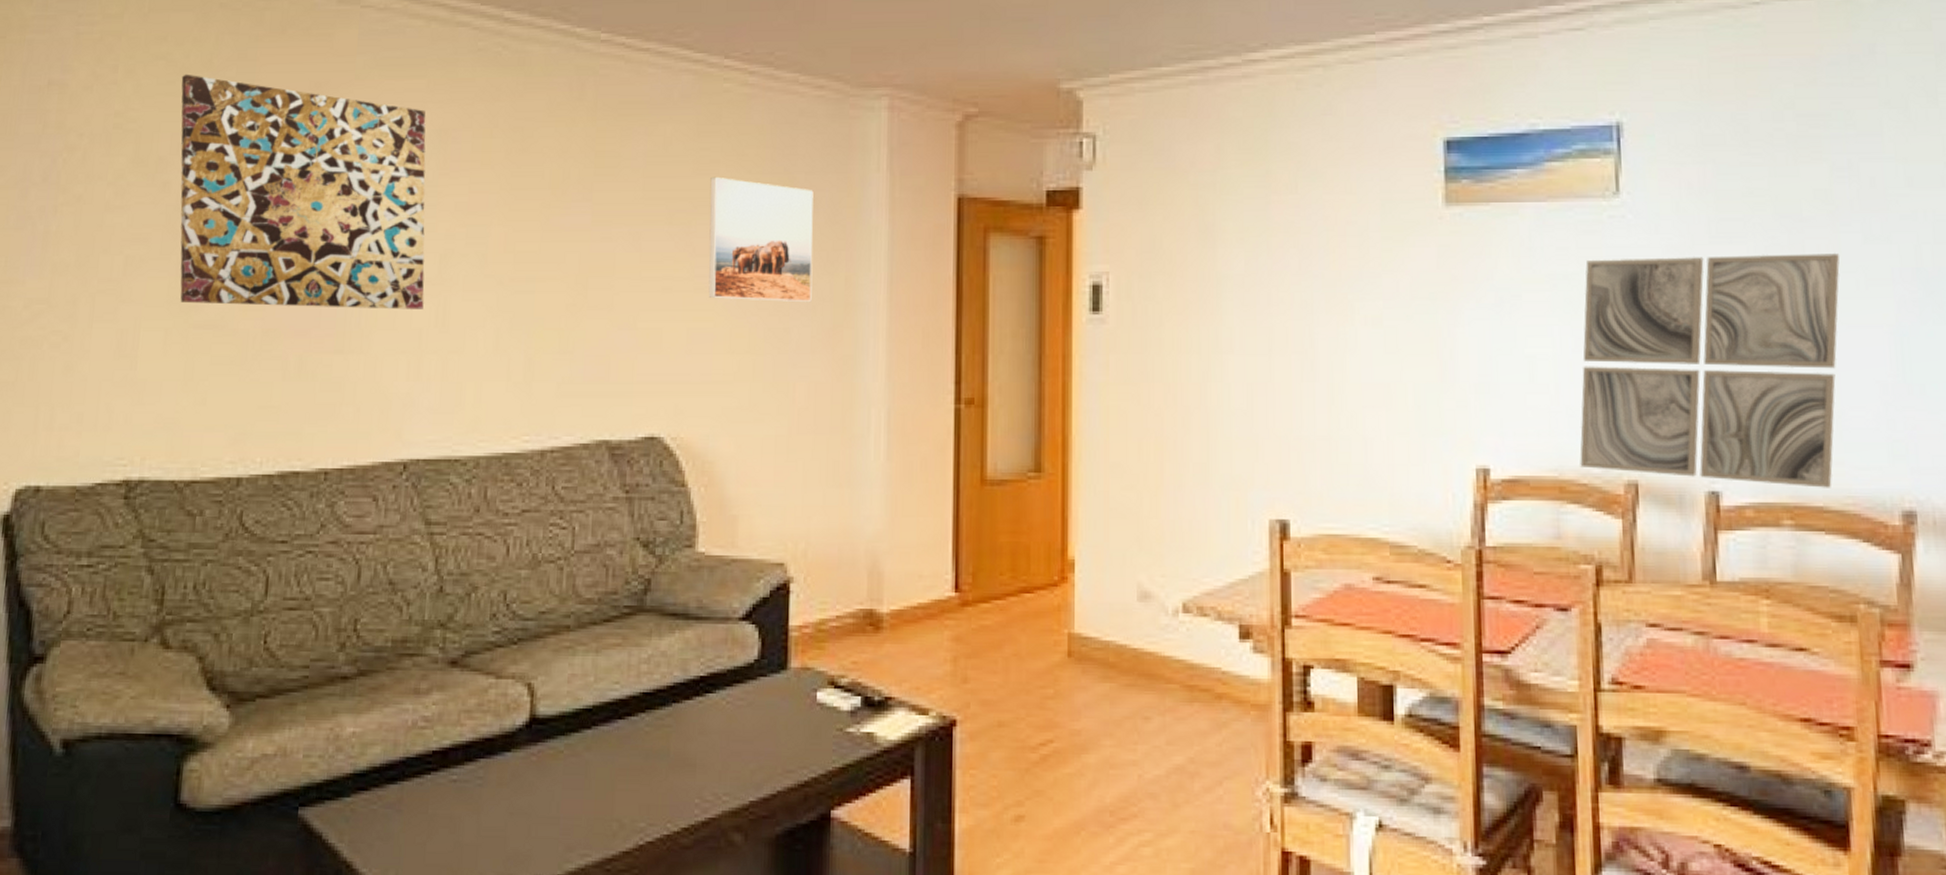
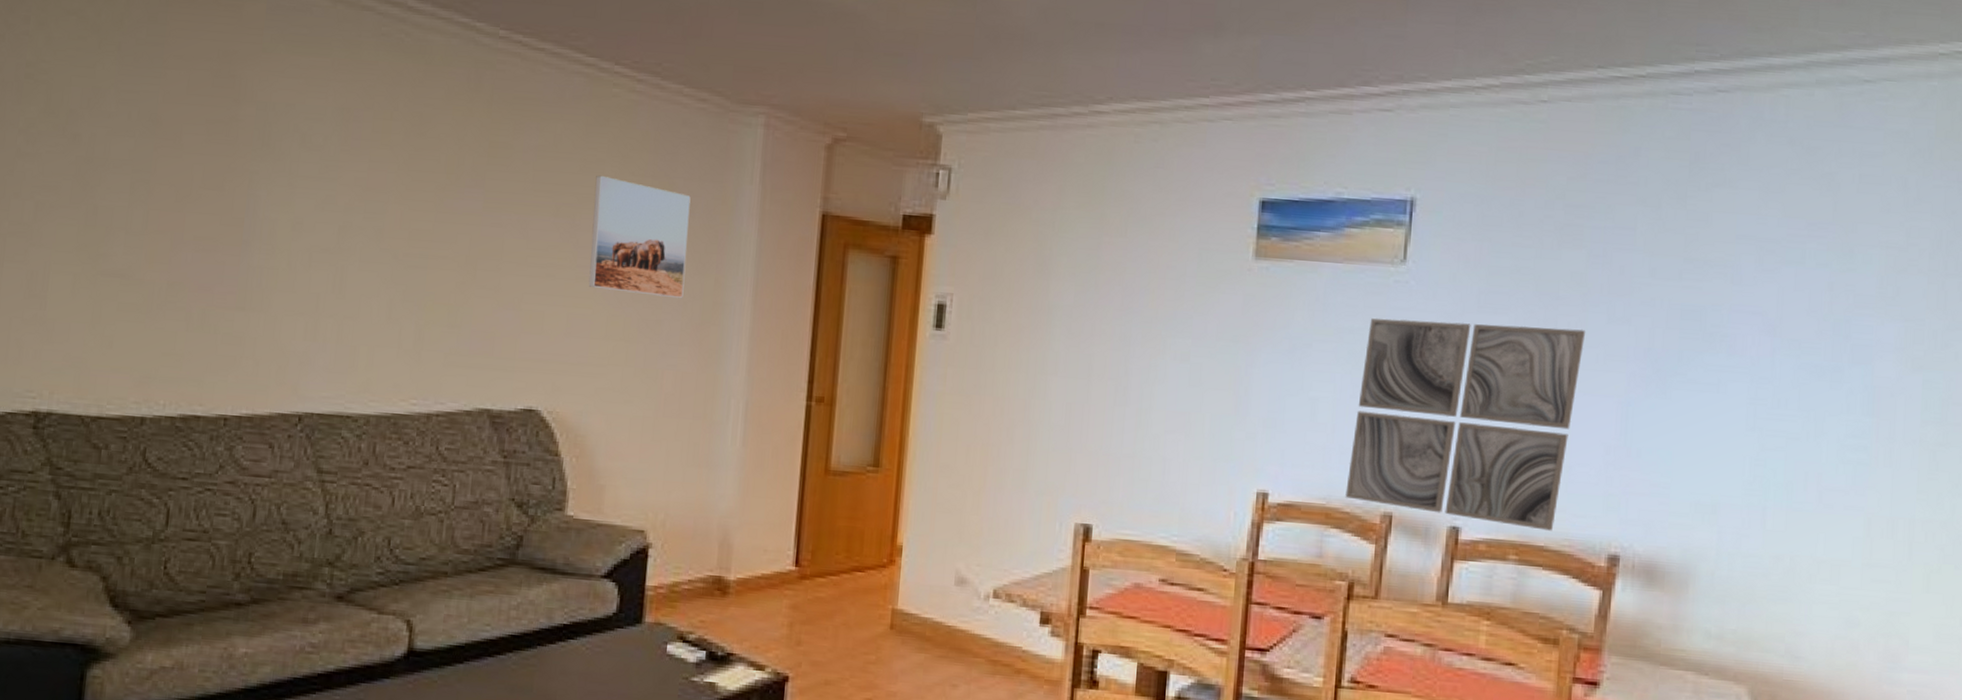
wall art: present [180,74,426,309] -> none [89,31,330,276]

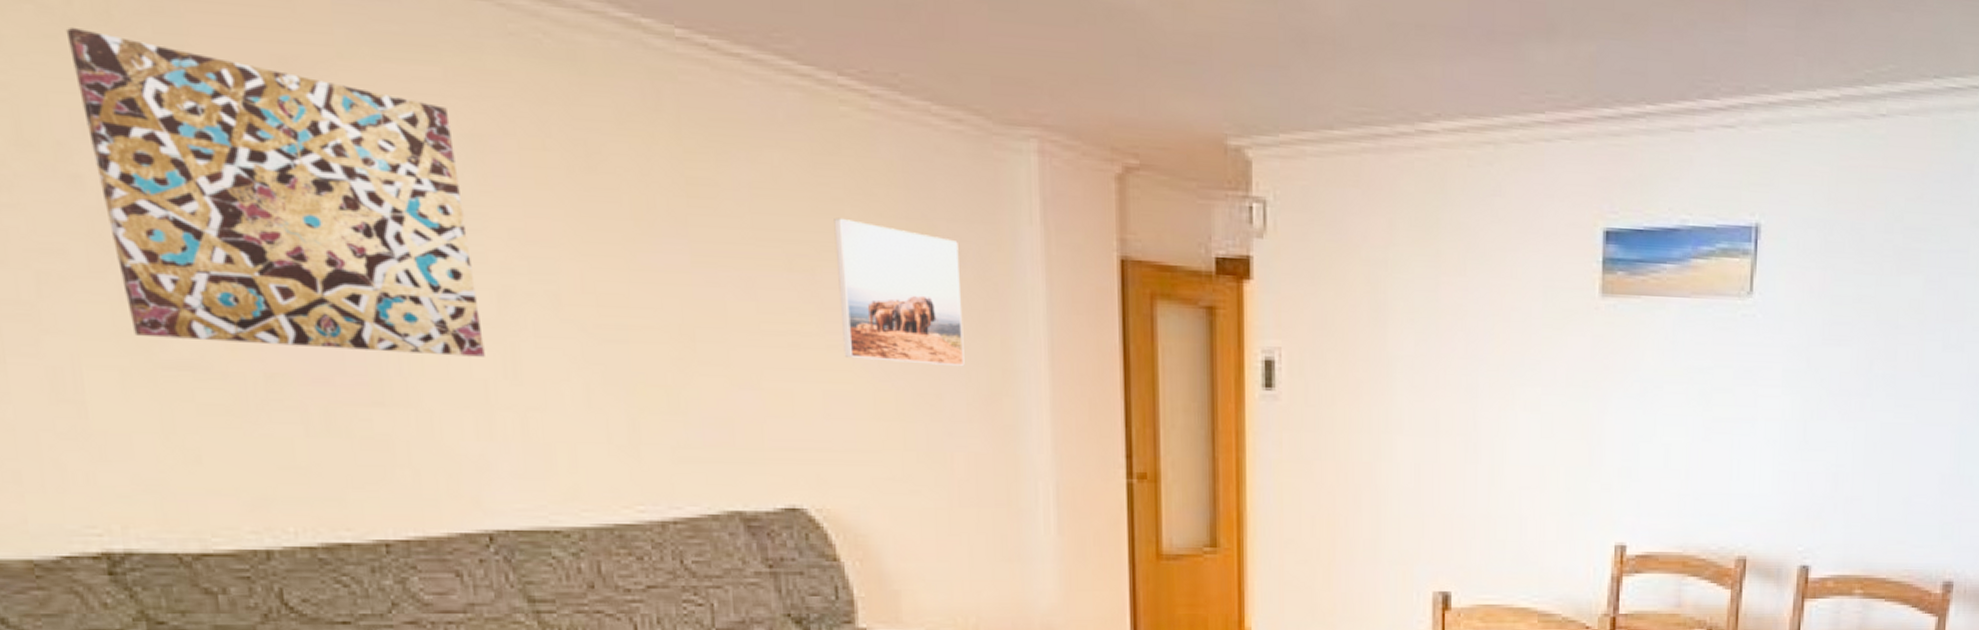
wall art: none [89,31,330,276] -> present [65,26,485,357]
wall art: present [1345,317,1585,531] -> none [1701,355,1922,563]

